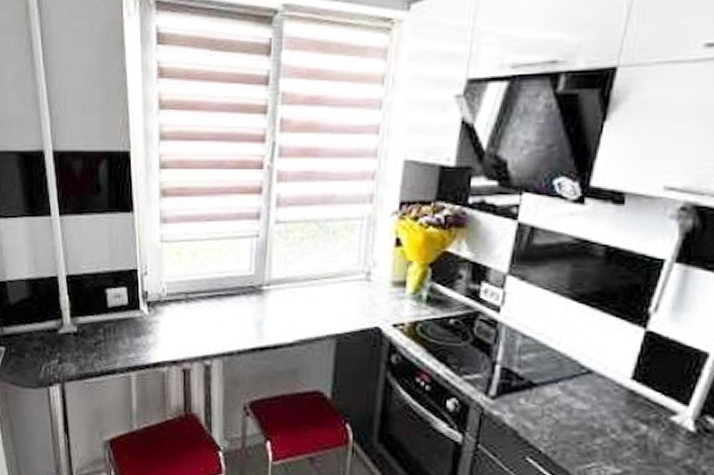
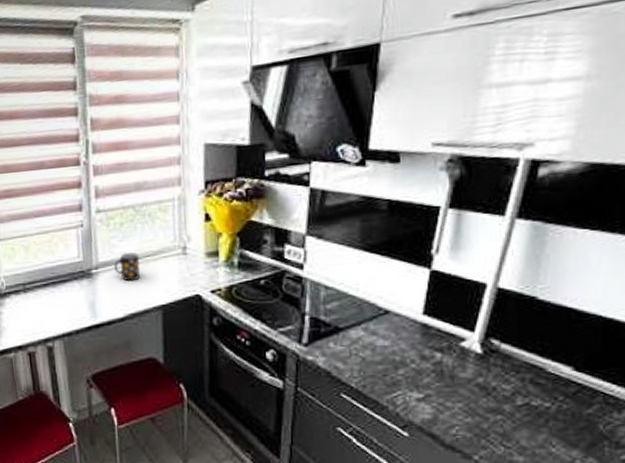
mug: none [288,270,317,304] -> present [114,252,141,282]

